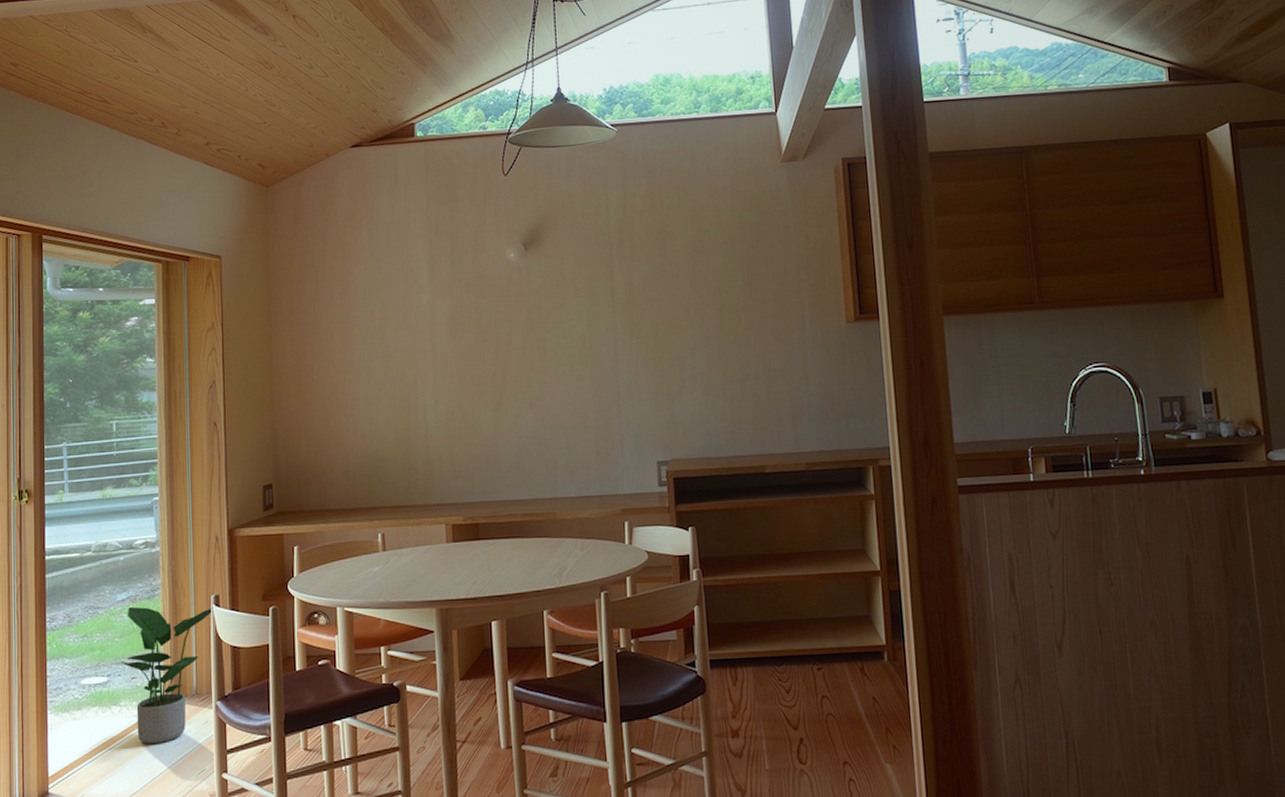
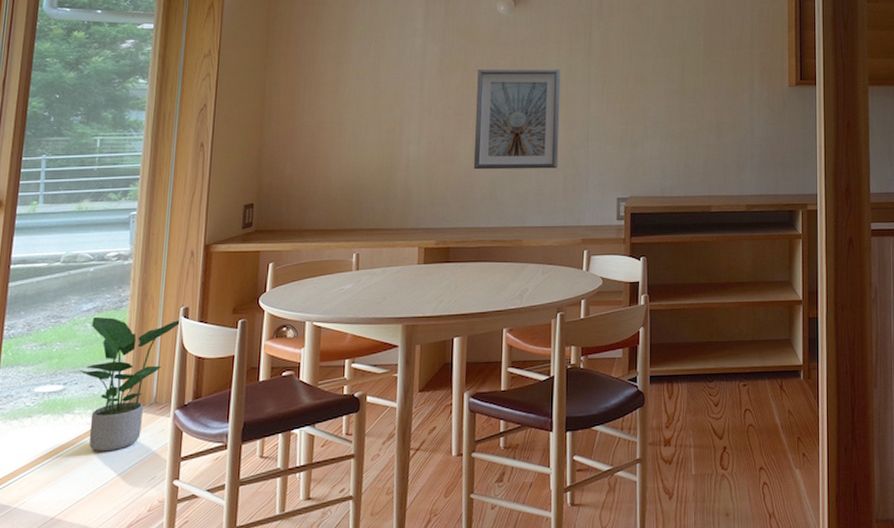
picture frame: none [492,320,589,437] -> present [473,69,561,170]

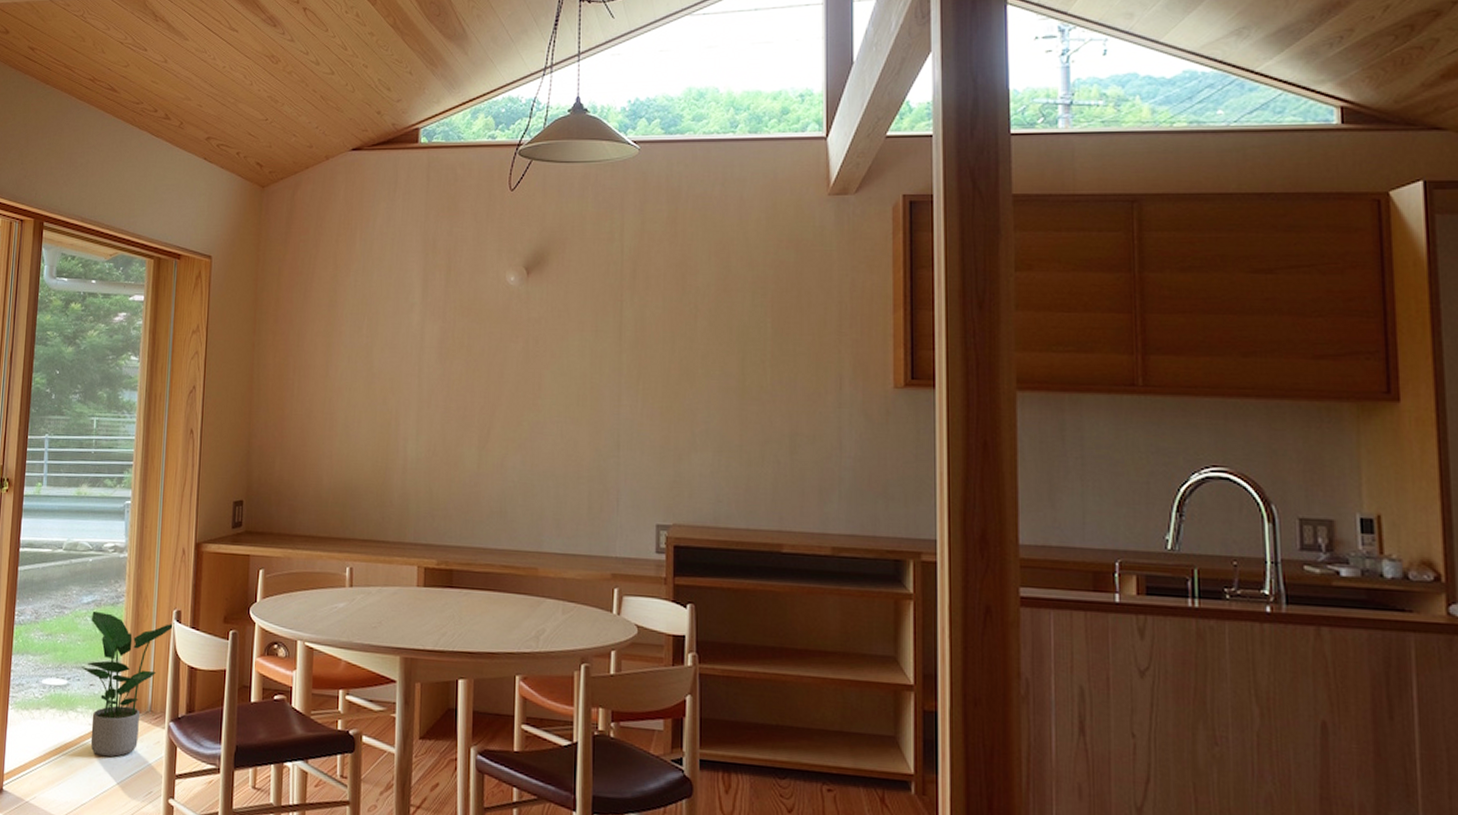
picture frame: present [473,69,561,170] -> none [479,354,584,482]

